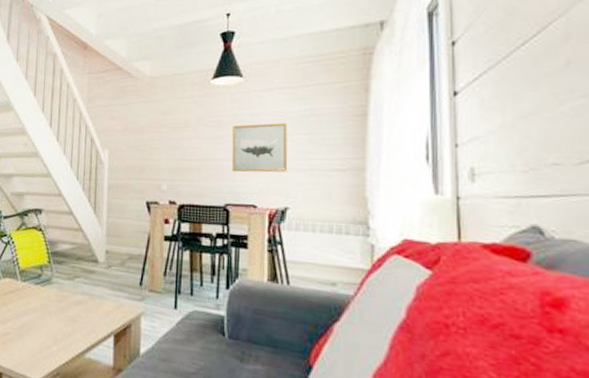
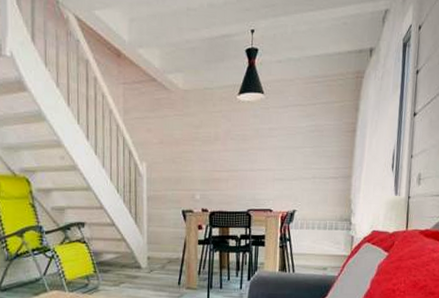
wall art: present [231,123,288,173] -> none [253,137,298,182]

